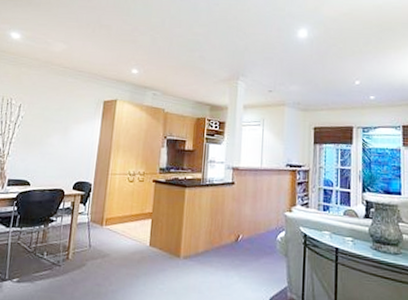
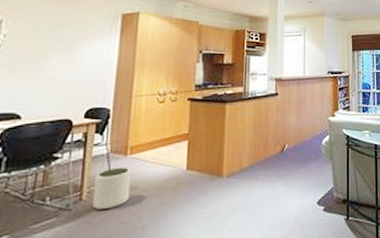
plant pot: none [76,235,106,270] -> present [93,167,132,210]

